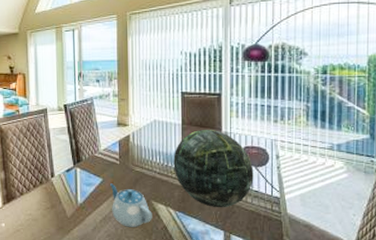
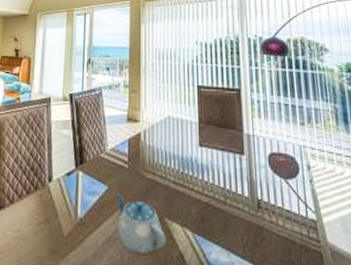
decorative orb: present [173,129,254,208] -> none [190,129,284,232]

